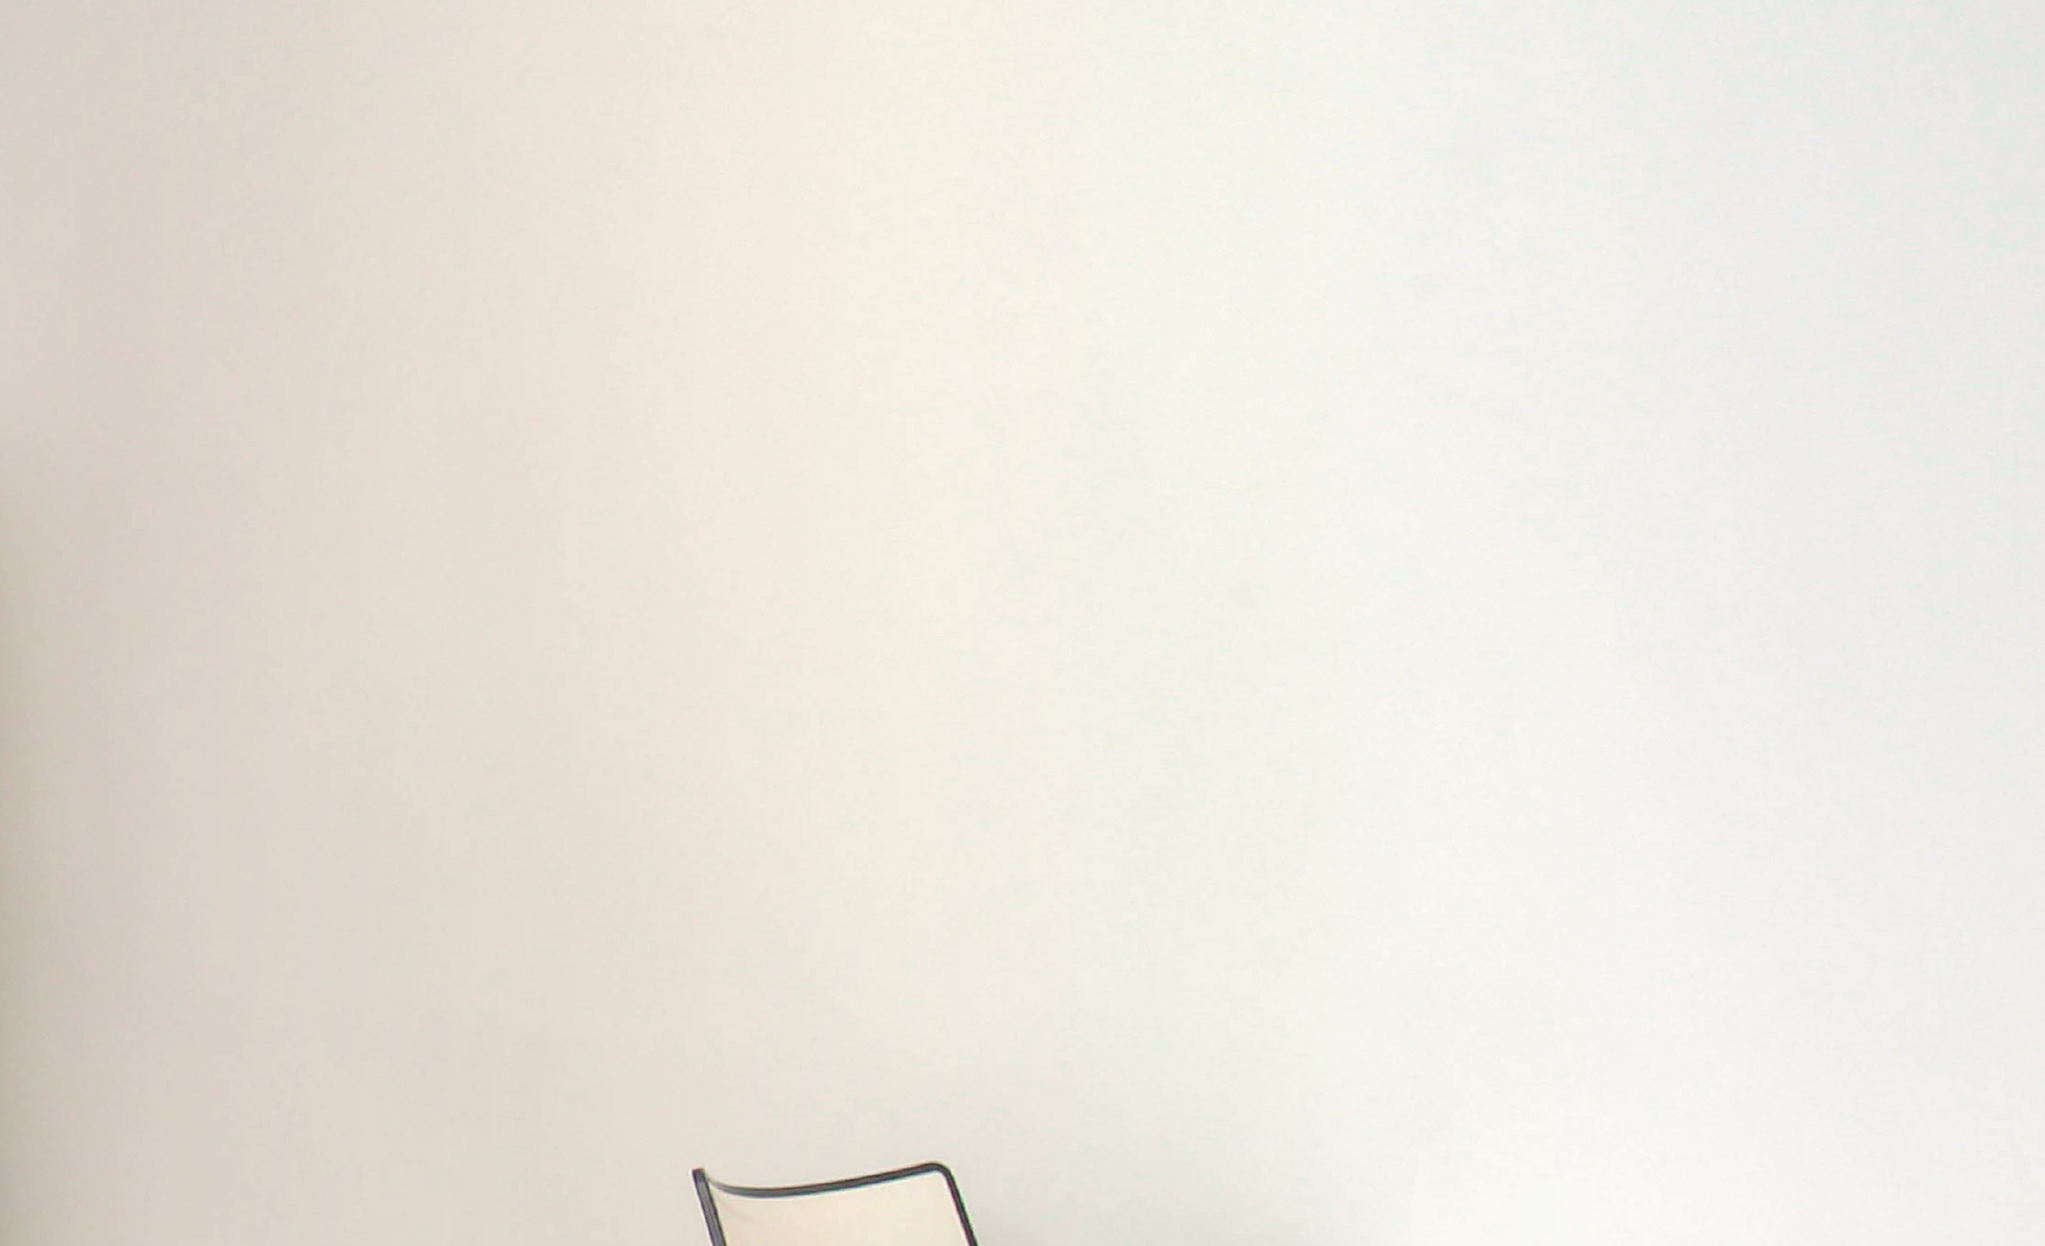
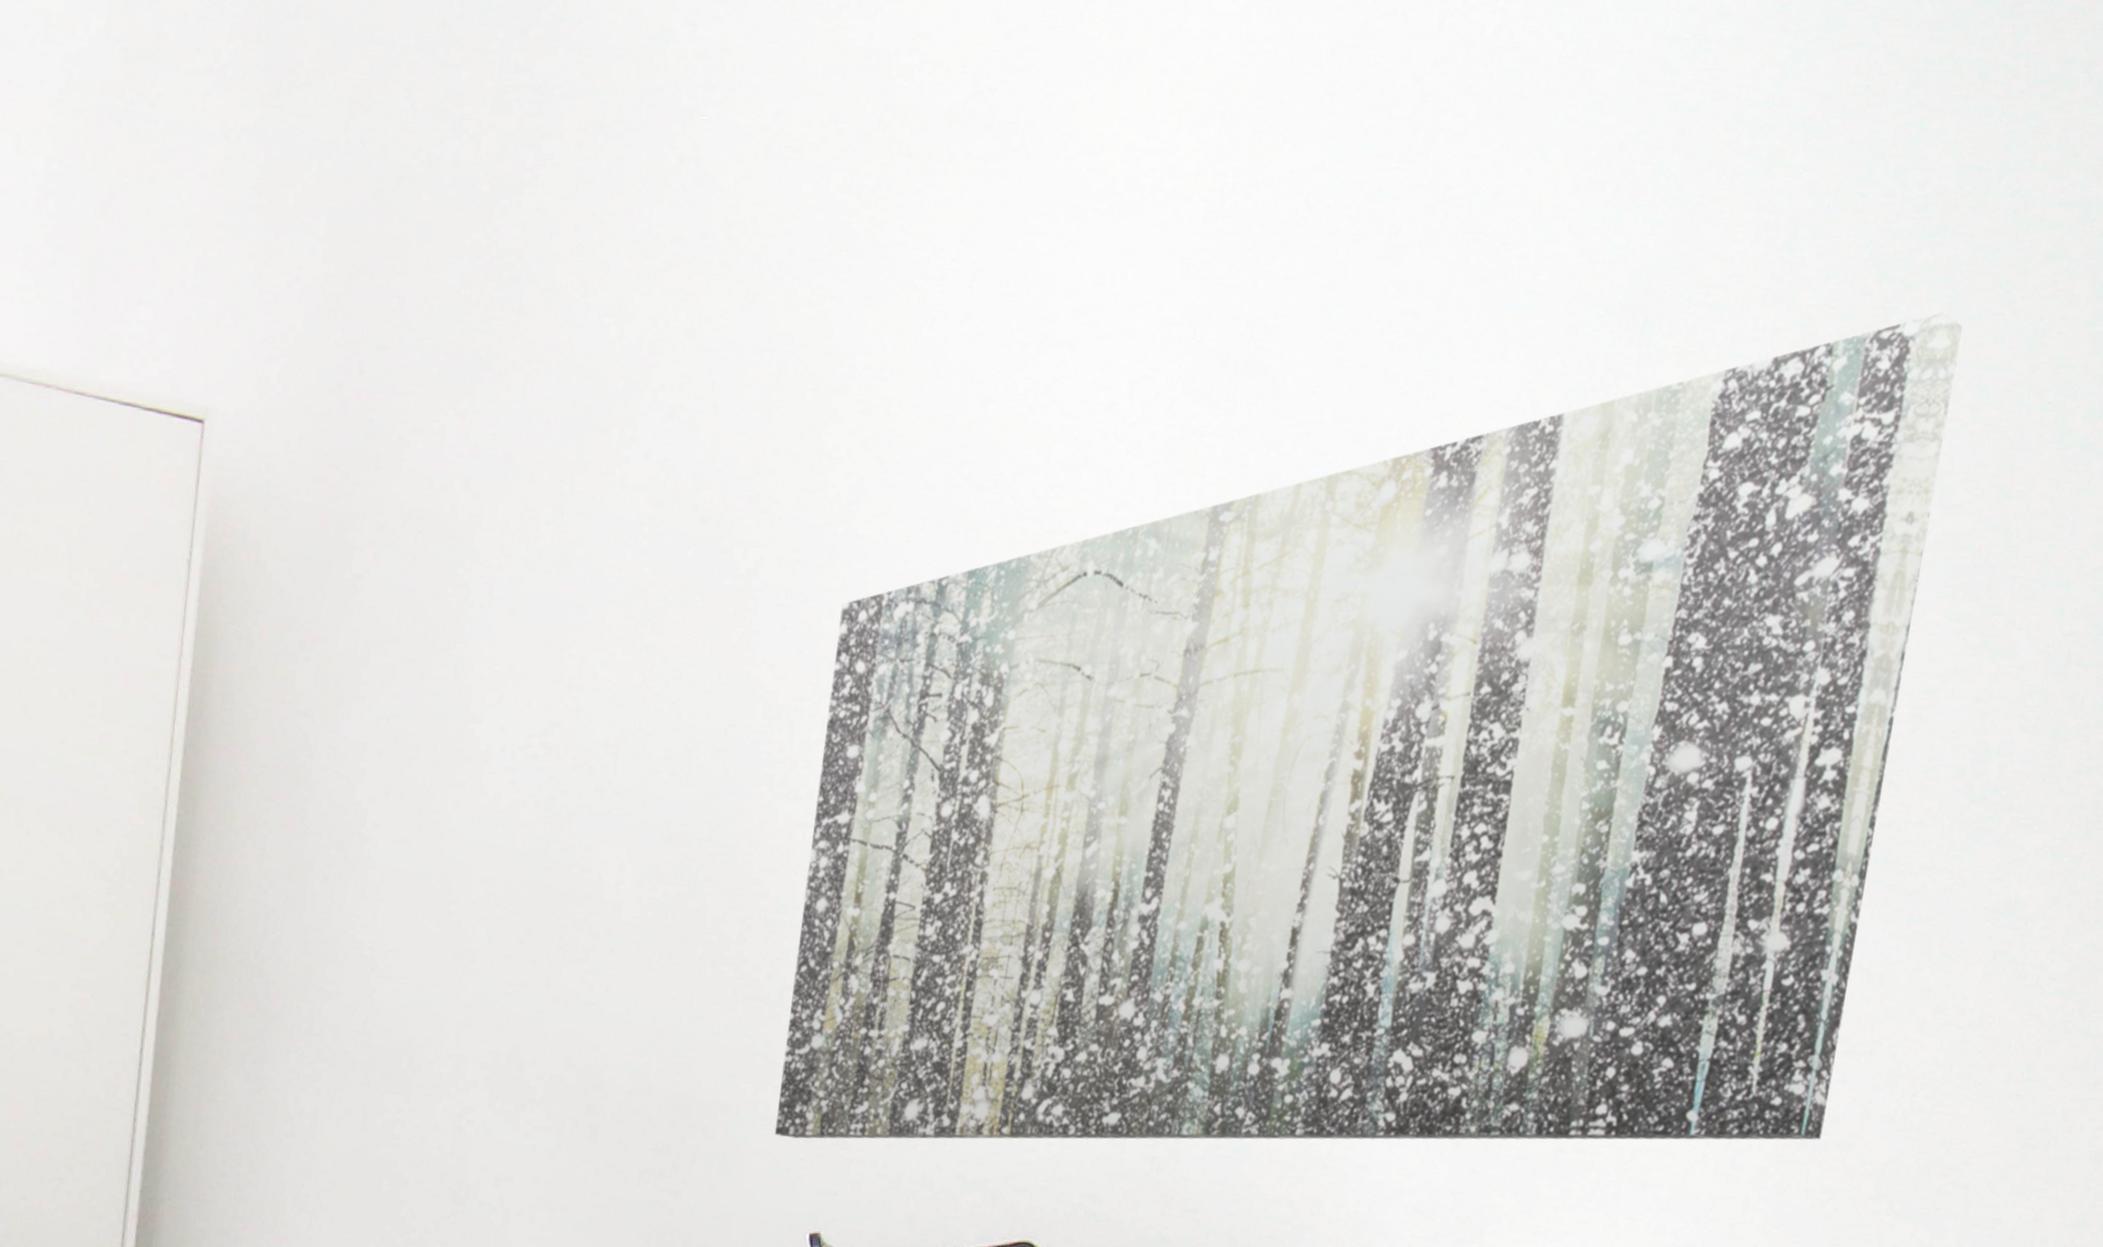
wall art: none [641,122,1834,1069] -> present [774,312,1963,1141]

